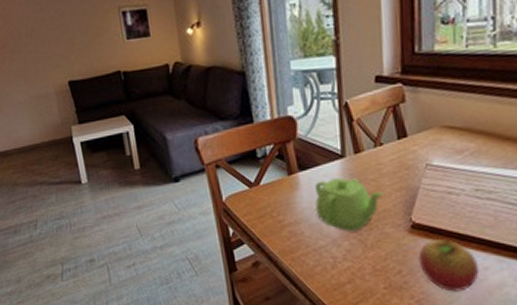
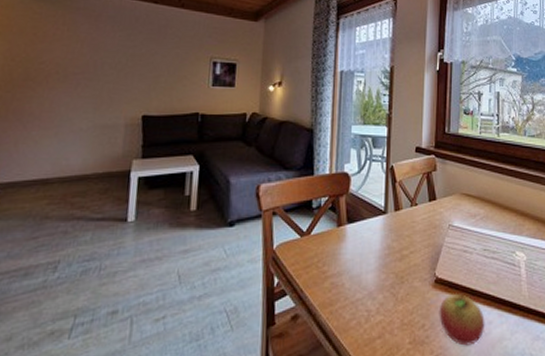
teapot: present [314,178,385,232] -> none [358,232,416,285]

